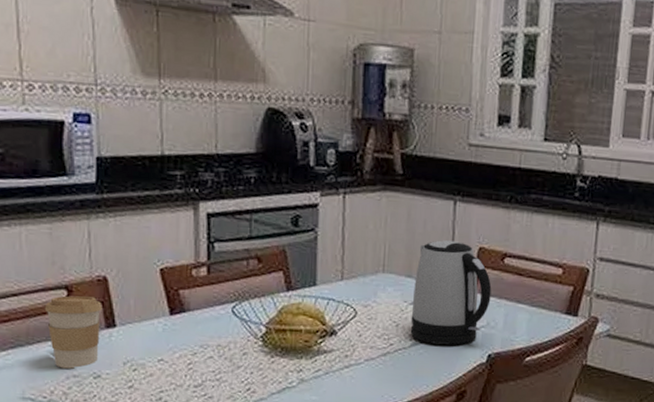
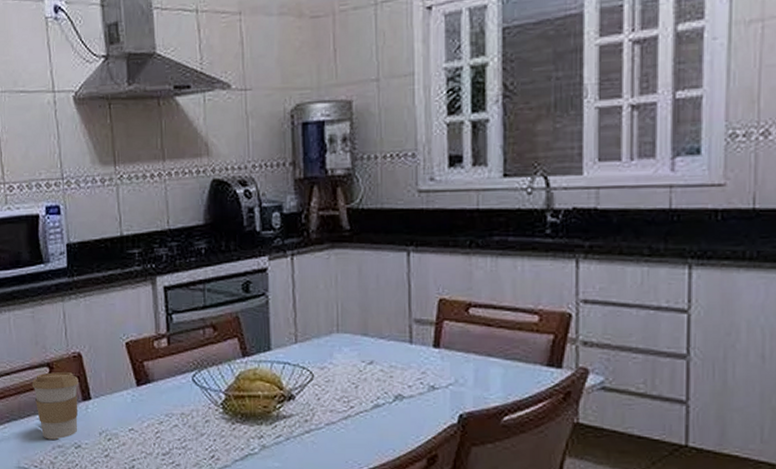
kettle: present [410,240,492,345] -> none [370,294,457,406]

